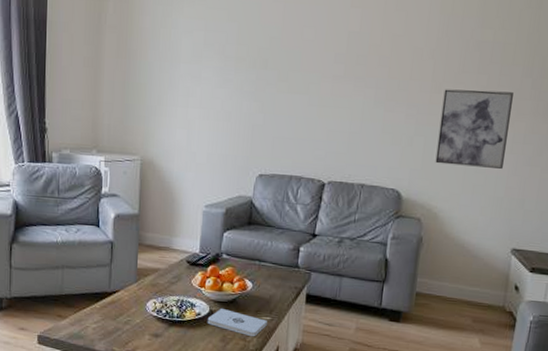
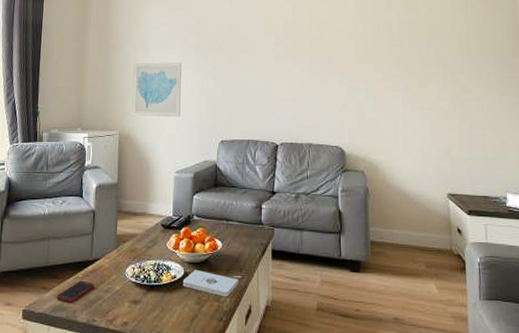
cell phone: none [72,311,113,332] -> present [56,280,95,303]
wall art: none [156,76,218,145] -> present [132,62,181,118]
wall art: present [435,89,513,169] -> none [366,59,426,123]

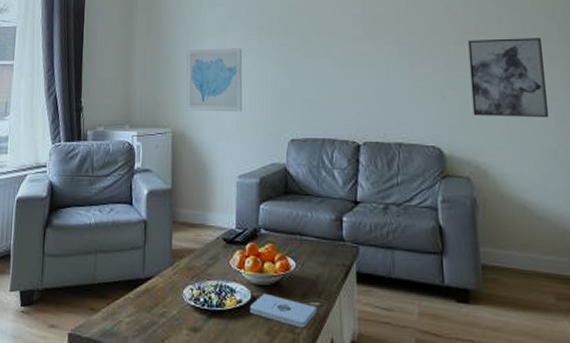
cell phone: present [56,280,95,303] -> none [105,301,148,328]
wall art: none [366,59,426,123] -> present [468,38,548,117]

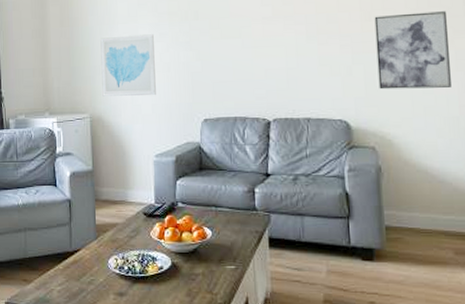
notepad: present [249,294,316,328] -> none [170,260,232,289]

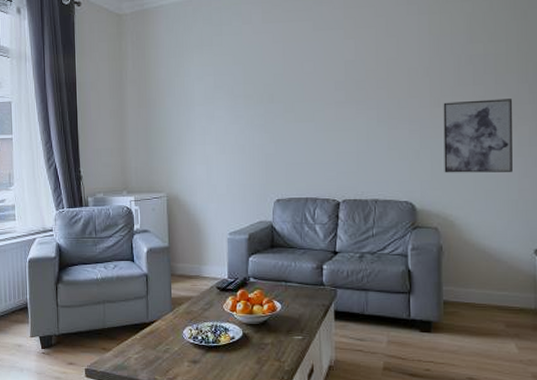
wall art: present [100,34,156,96] -> none [177,116,231,177]

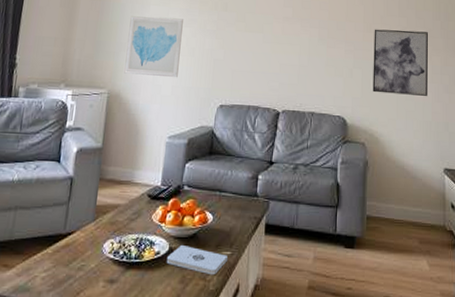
wall art: none [177,116,231,177] -> present [124,16,183,78]
notepad: none [241,331,299,357] -> present [166,245,228,275]

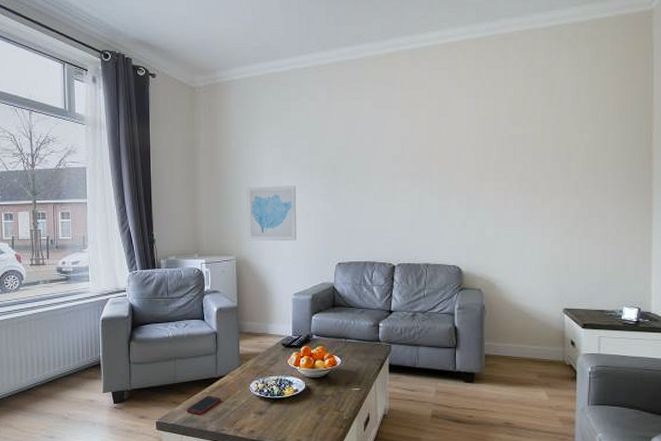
cell phone: none [19,257,66,283] -> present [186,395,221,415]
notepad: present [166,245,228,275] -> none [304,384,357,407]
wall art: present [372,29,428,96] -> none [487,175,546,241]

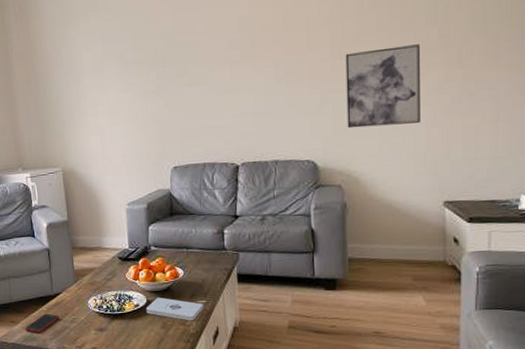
wall art: present [247,186,296,242] -> none [67,85,126,150]
notepad: none [304,384,357,407] -> present [146,298,203,321]
wall art: none [487,175,546,241] -> present [345,44,420,129]

